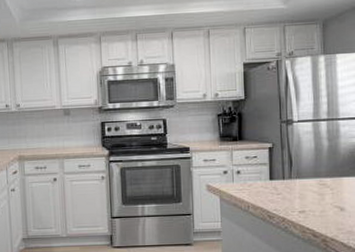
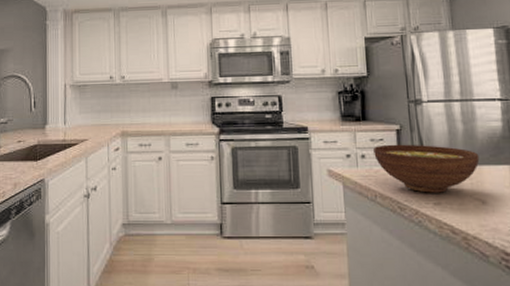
bowl: none [248,160,341,203] -> present [373,144,480,193]

